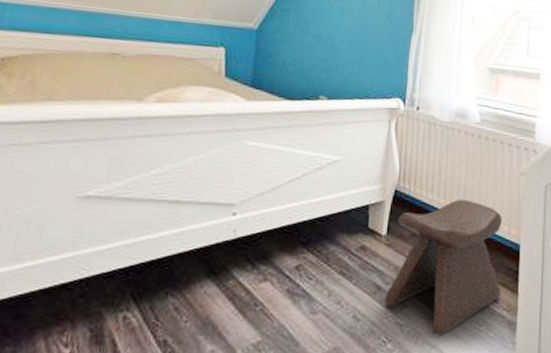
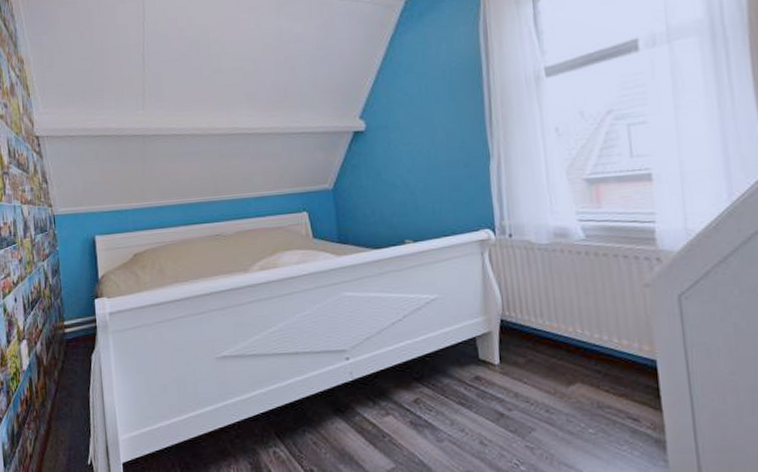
stool: present [385,199,502,336] -> none [509,320,641,457]

